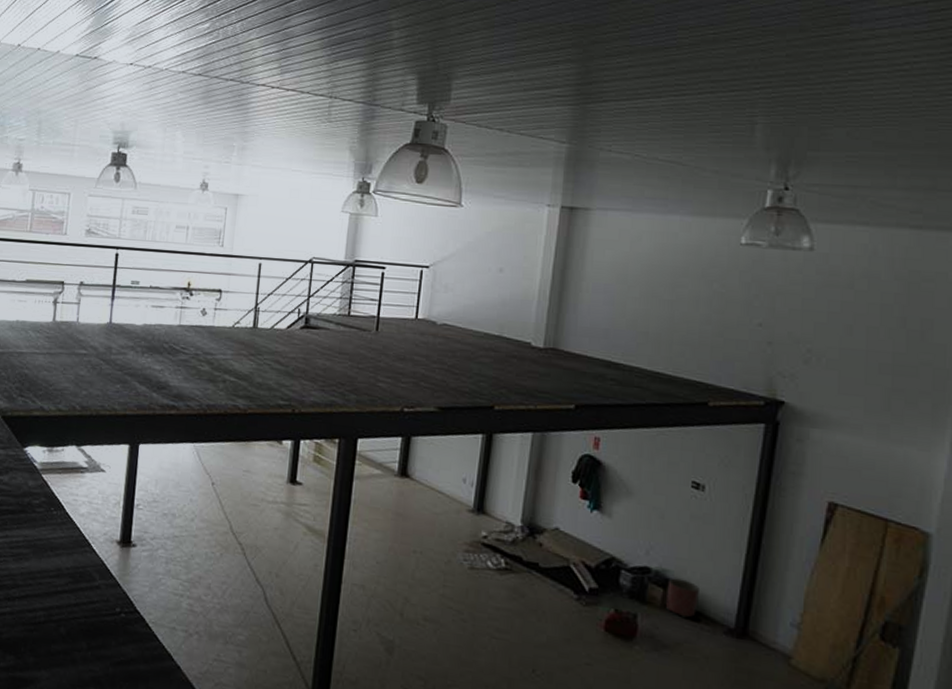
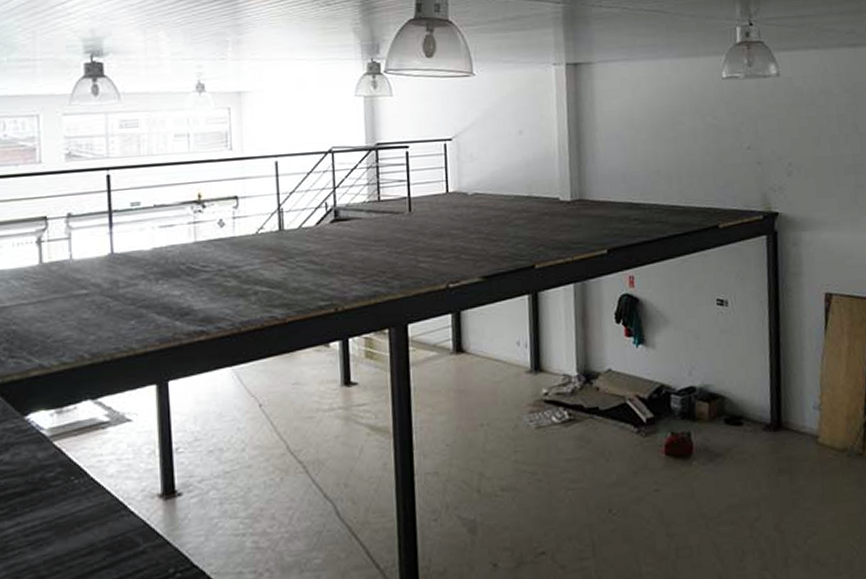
planter: present [666,578,701,618] -> none [711,390,739,425]

